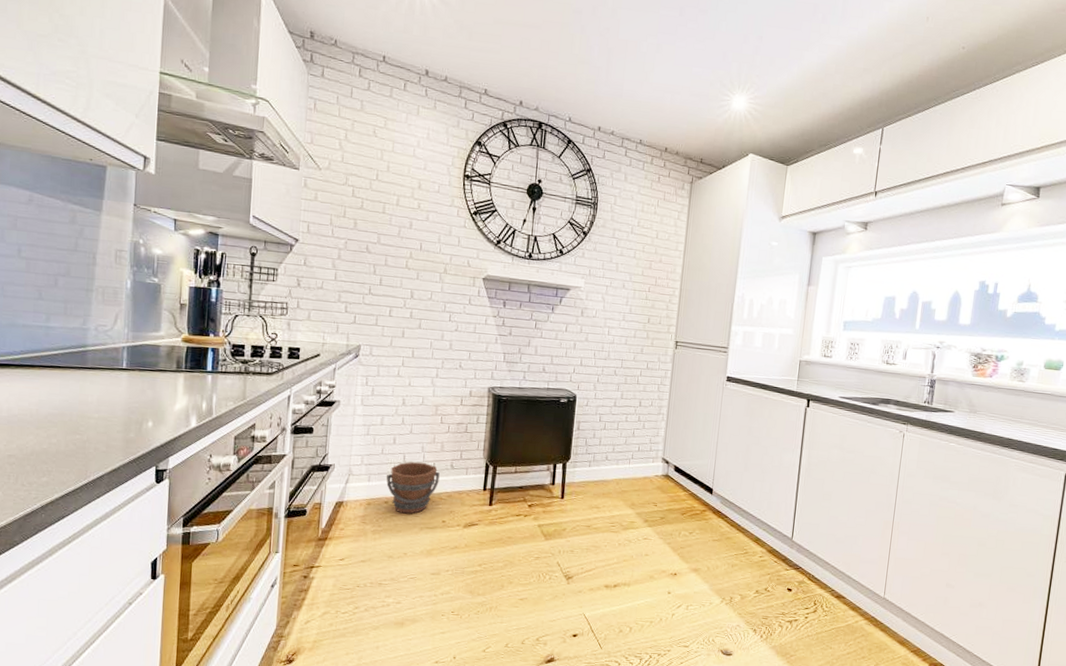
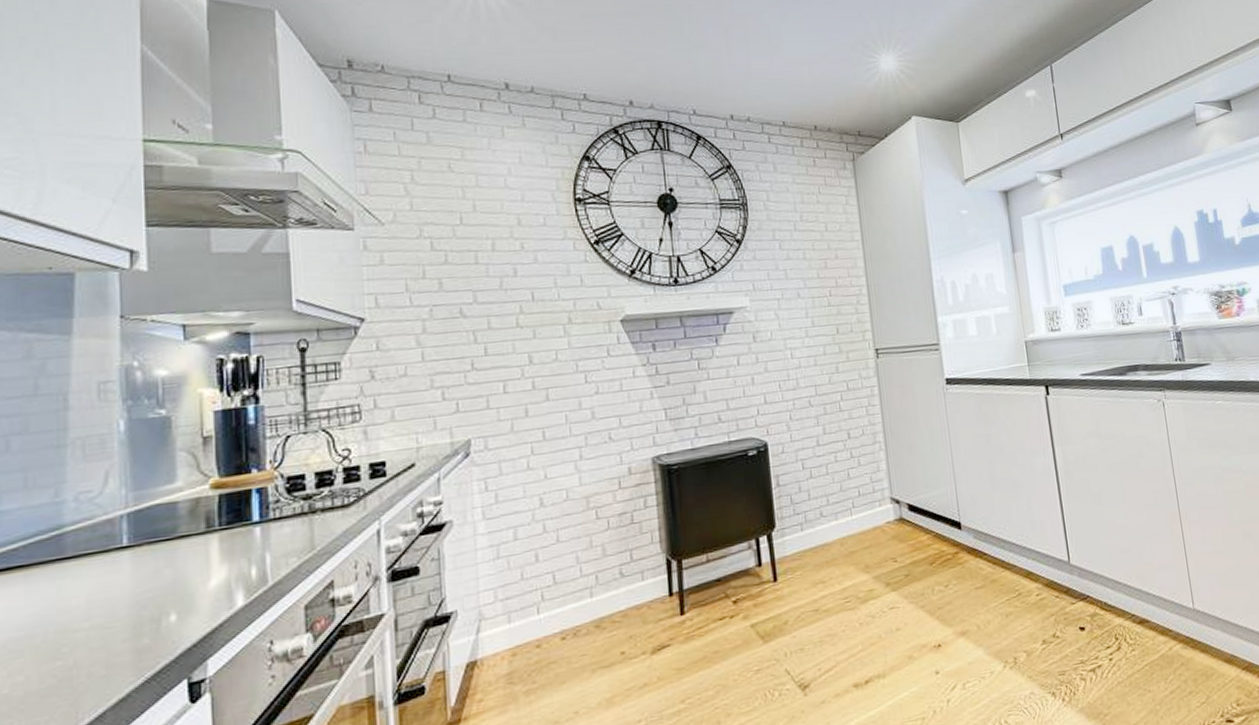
bucket: present [386,462,440,514] -> none [532,578,607,657]

